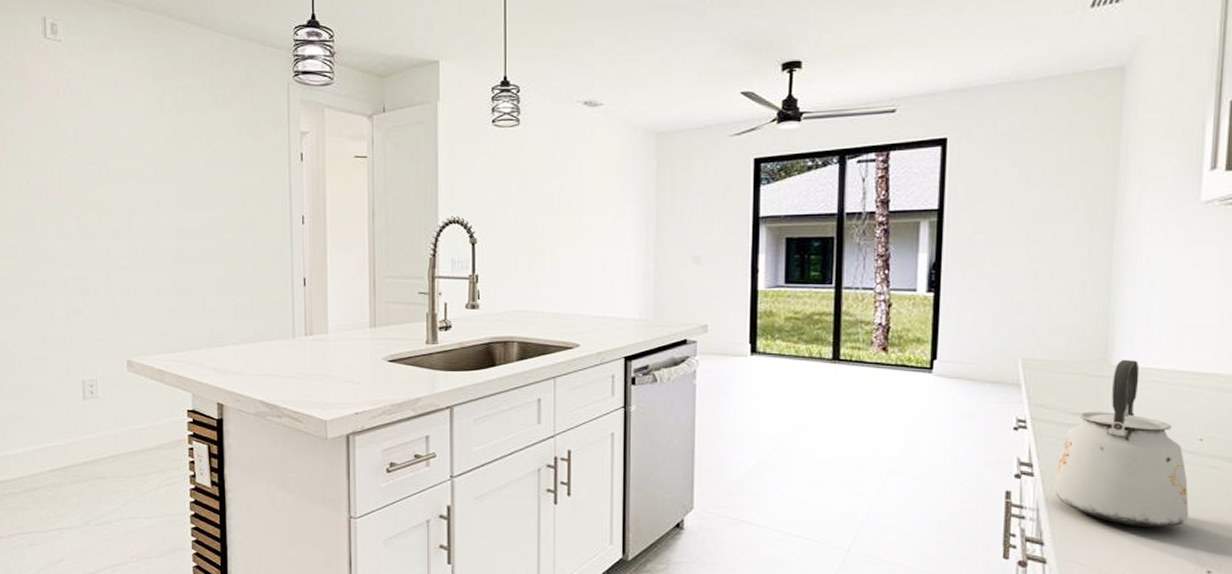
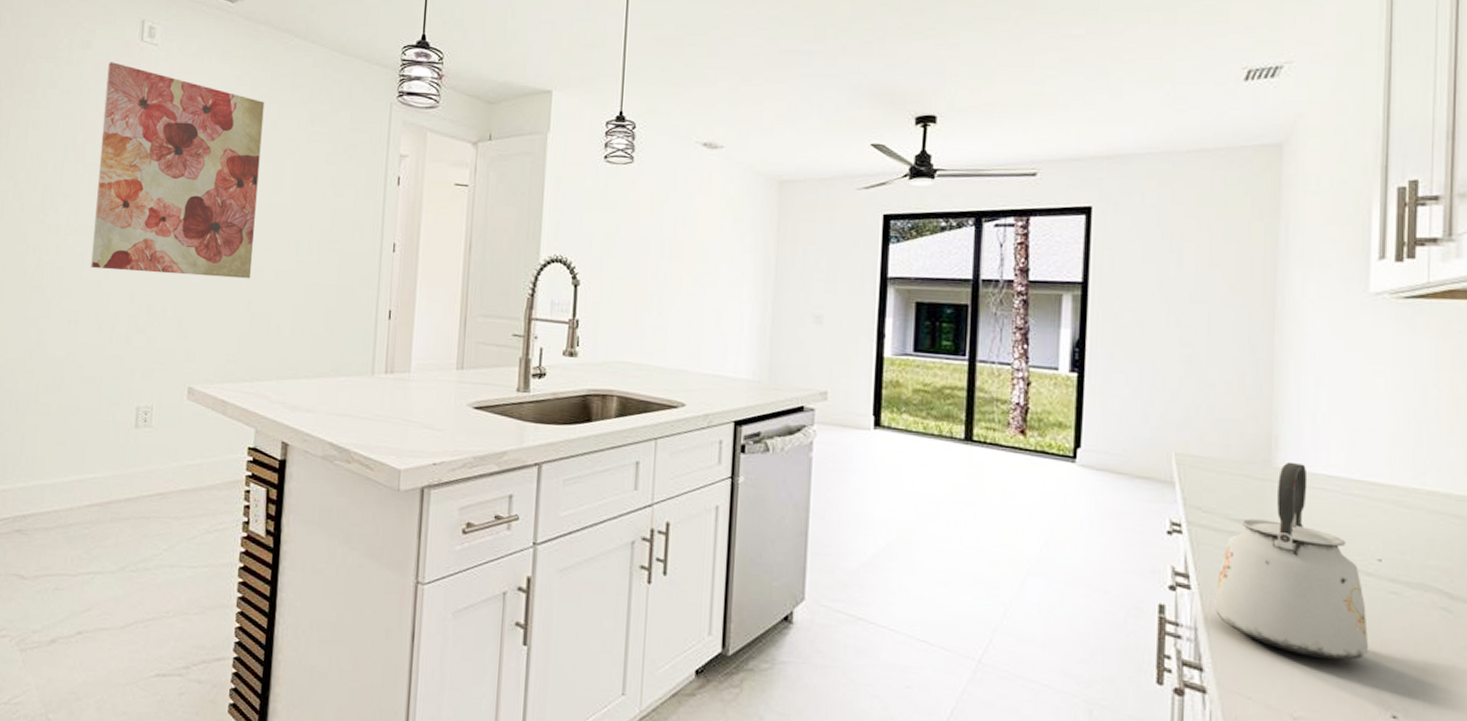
wall art: none [16,60,174,258] -> present [91,62,265,279]

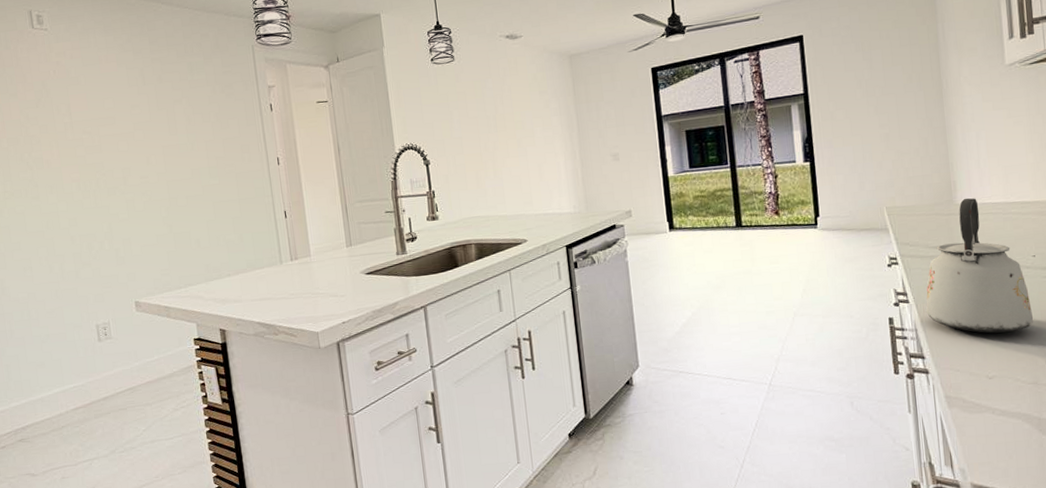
wall art: present [91,62,265,279] -> none [8,50,167,222]

